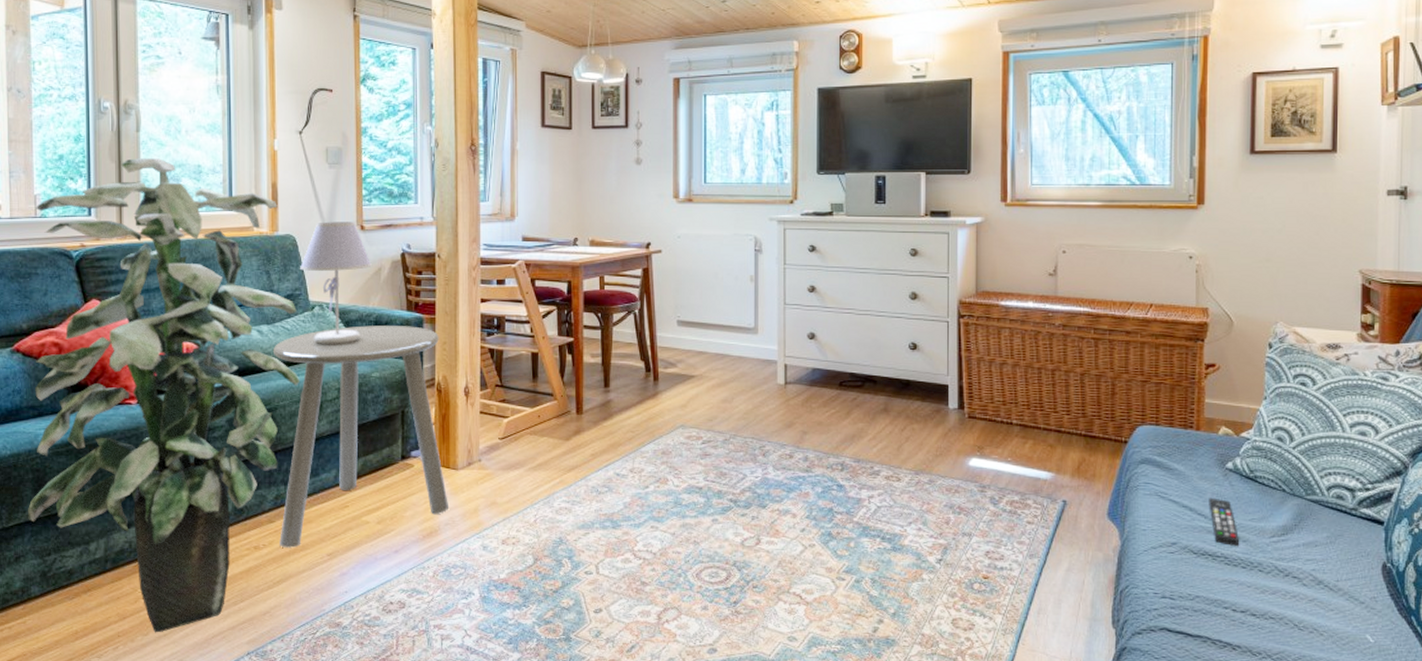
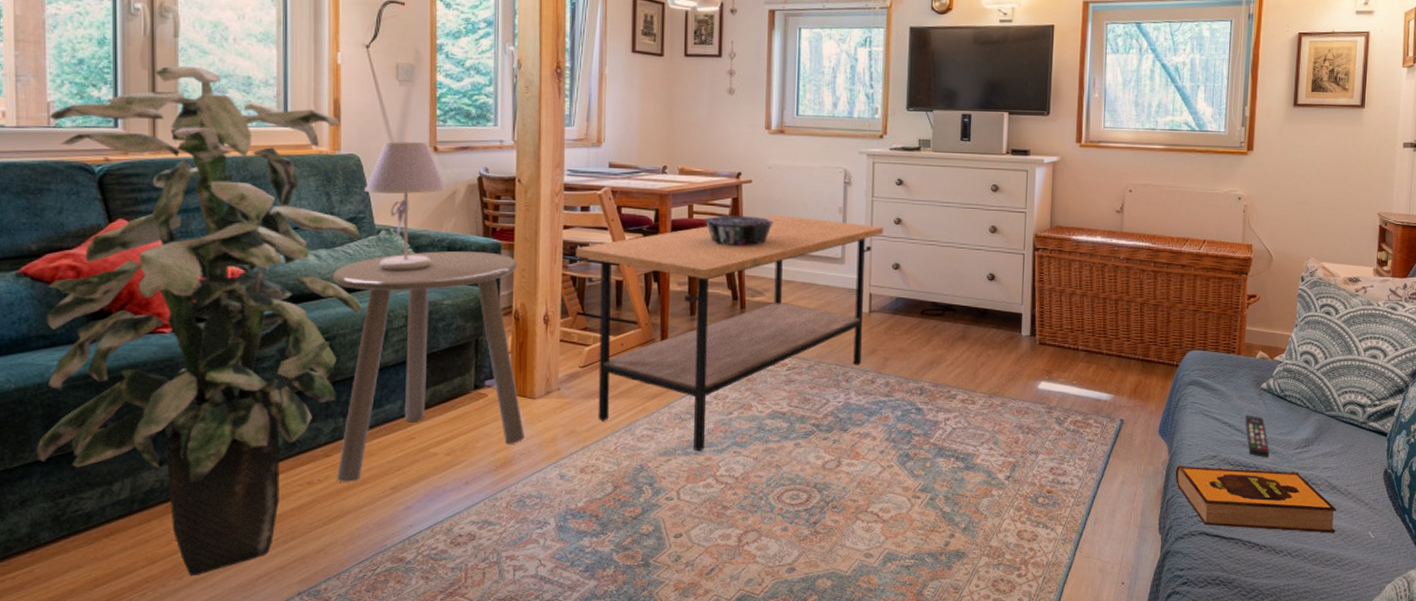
coffee table: none [493,285,798,526] -> present [576,215,884,452]
decorative bowl: none [616,286,684,317] -> present [705,215,774,246]
hardback book: none [1128,551,1326,635] -> present [1175,464,1337,533]

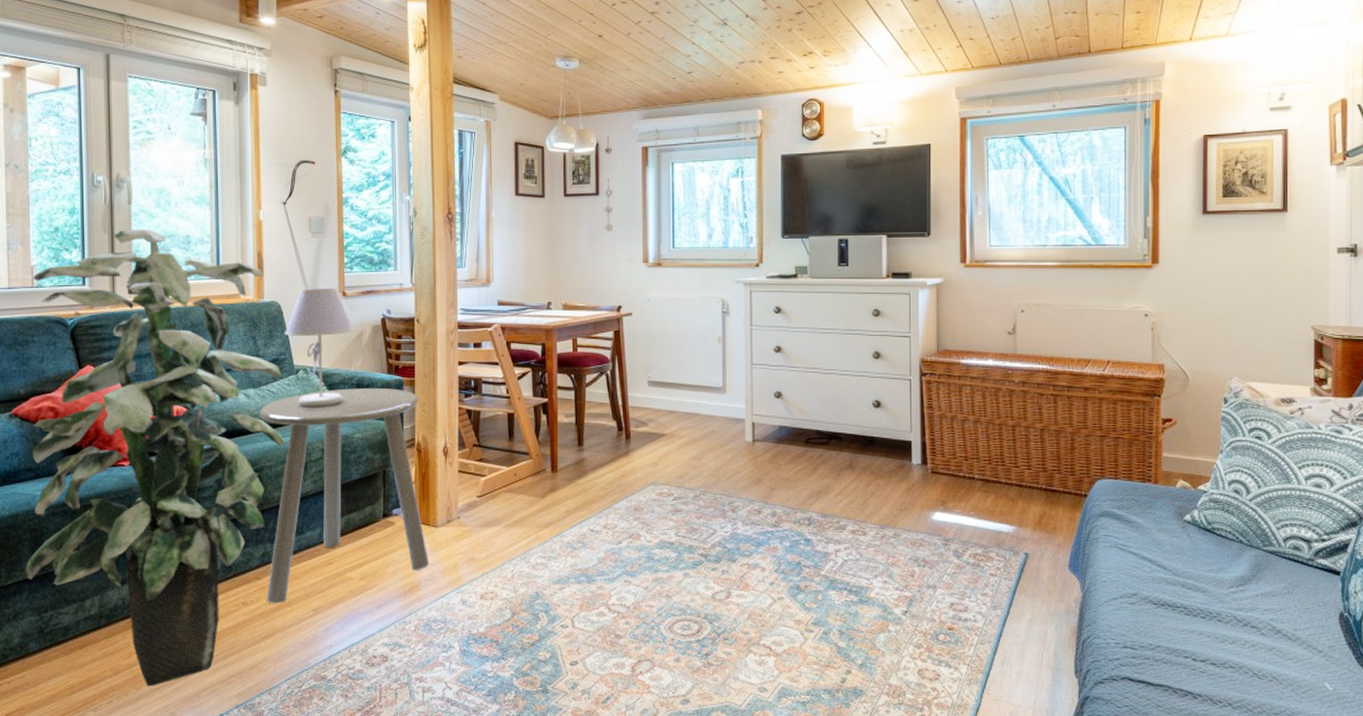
coffee table: present [576,215,884,452] -> none [470,346,764,580]
decorative bowl: present [705,215,774,246] -> none [589,348,655,378]
hardback book: present [1175,464,1337,533] -> none [1090,602,1285,683]
remote control: present [1245,415,1269,458] -> none [1168,549,1198,598]

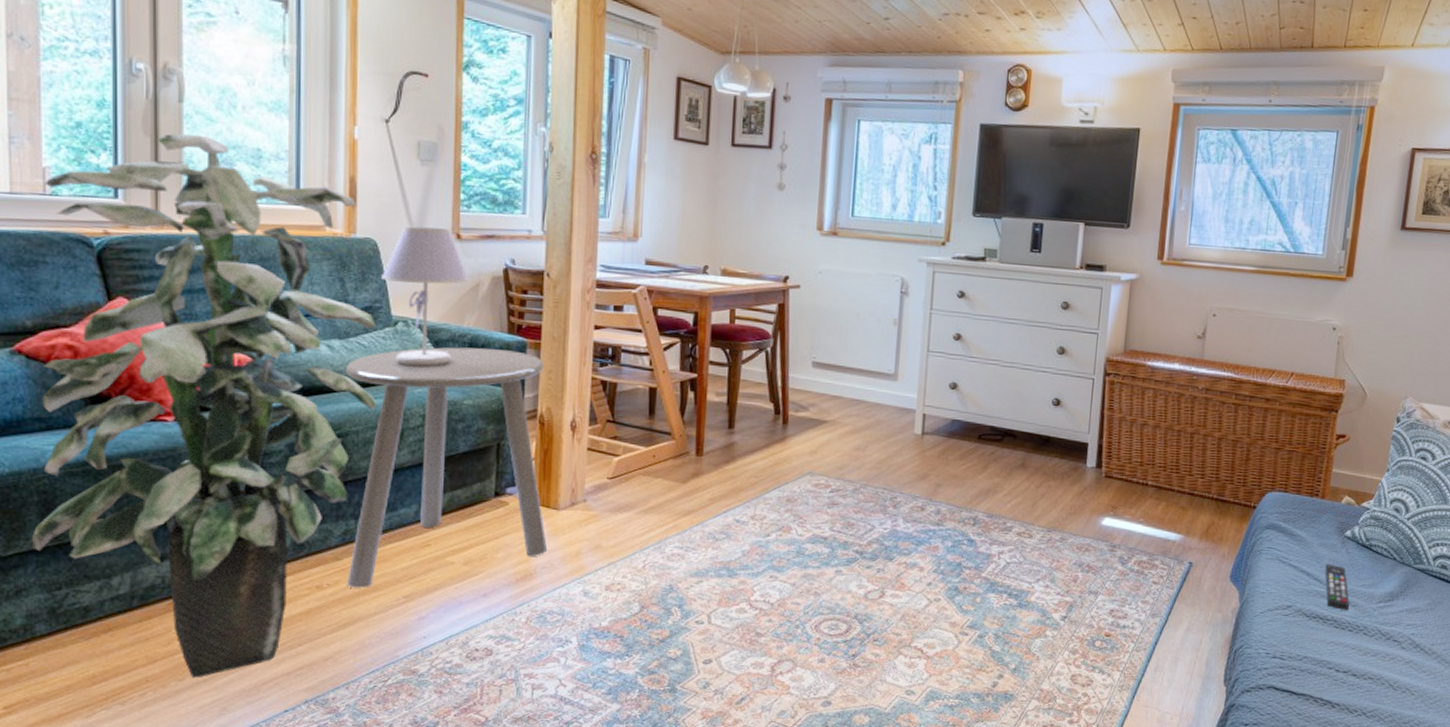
remote control: none [1168,549,1198,598] -> present [1325,563,1349,611]

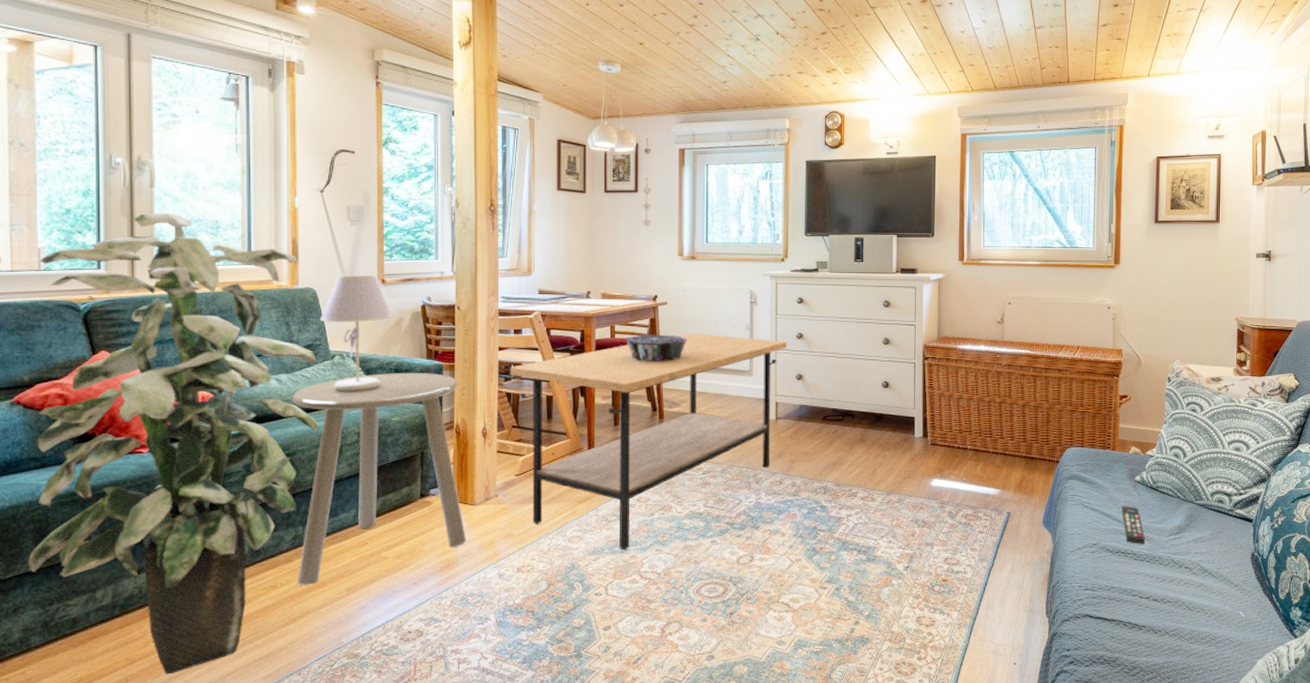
coffee table: none [607,324,942,574] -> present [510,333,788,550]
decorative bowl: none [747,322,822,357] -> present [626,334,688,362]

